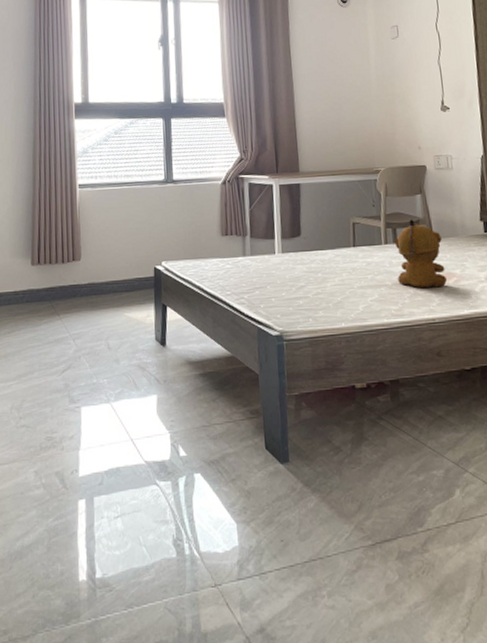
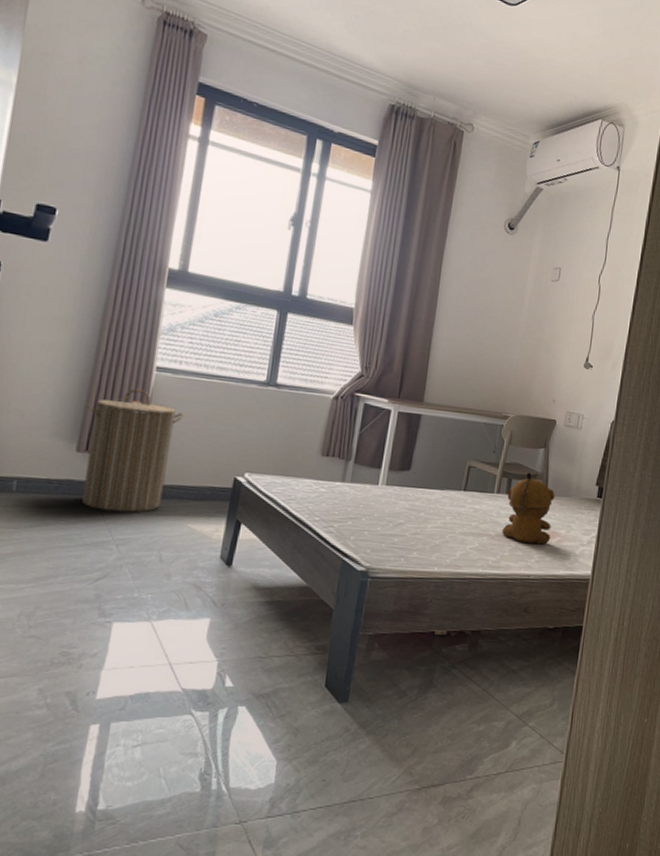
laundry hamper: none [33,205,106,311] -> present [82,388,184,513]

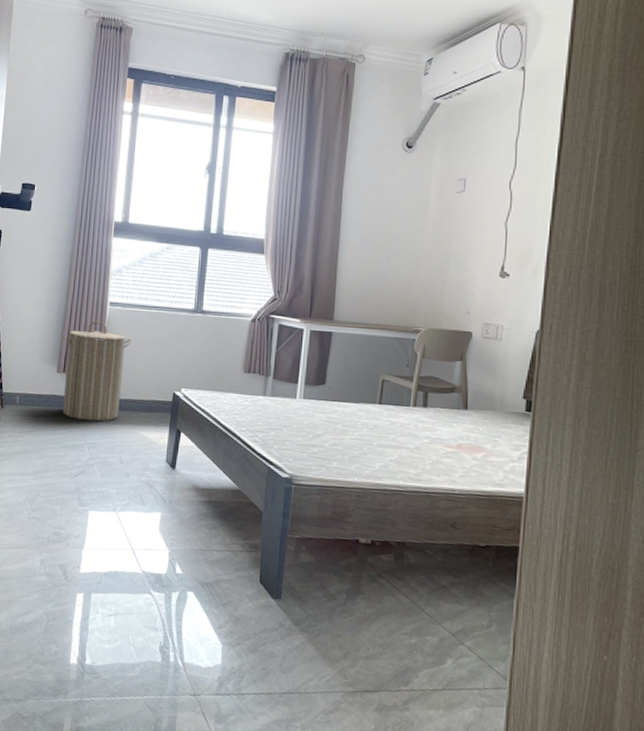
stuffed bear: present [502,472,555,545] -> none [421,385,476,459]

